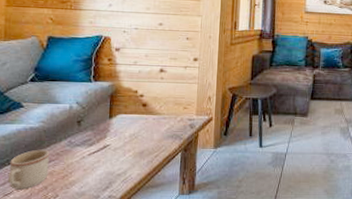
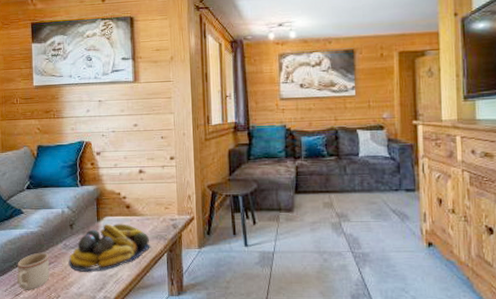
fruit bowl: none [72,121,165,170] -> present [68,224,150,272]

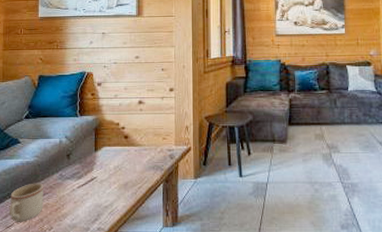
fruit bowl: present [68,224,150,272] -> none [63,154,147,203]

